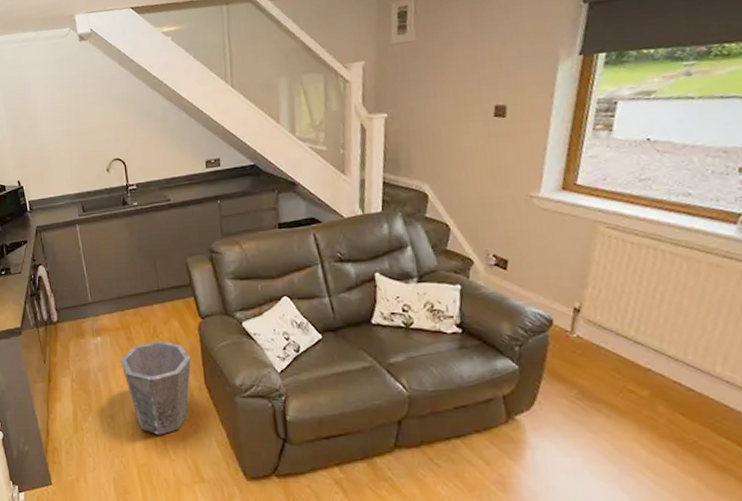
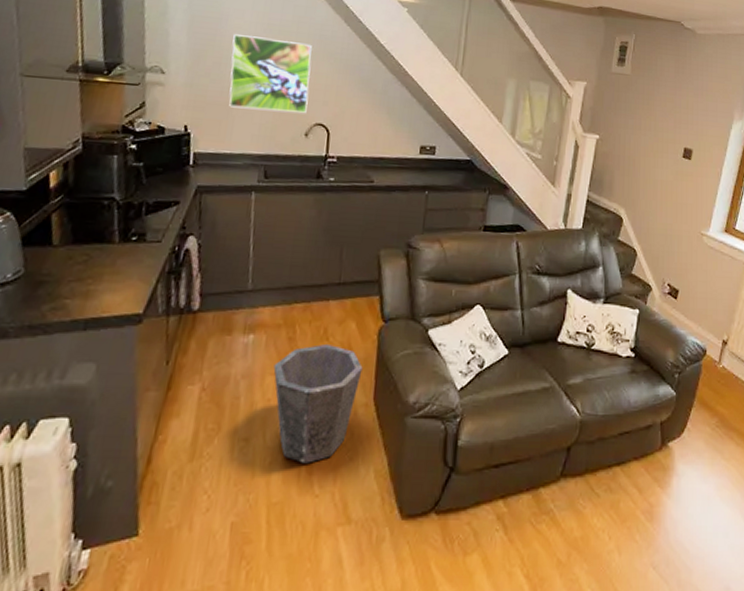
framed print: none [37,92,104,160] -> present [229,34,312,113]

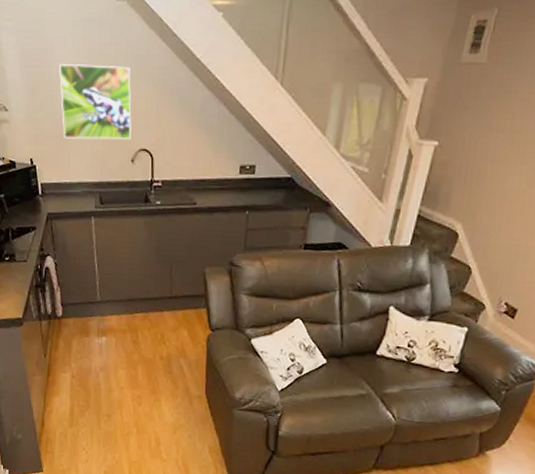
waste bin: present [273,343,363,463] -> none [123,346,195,437]

